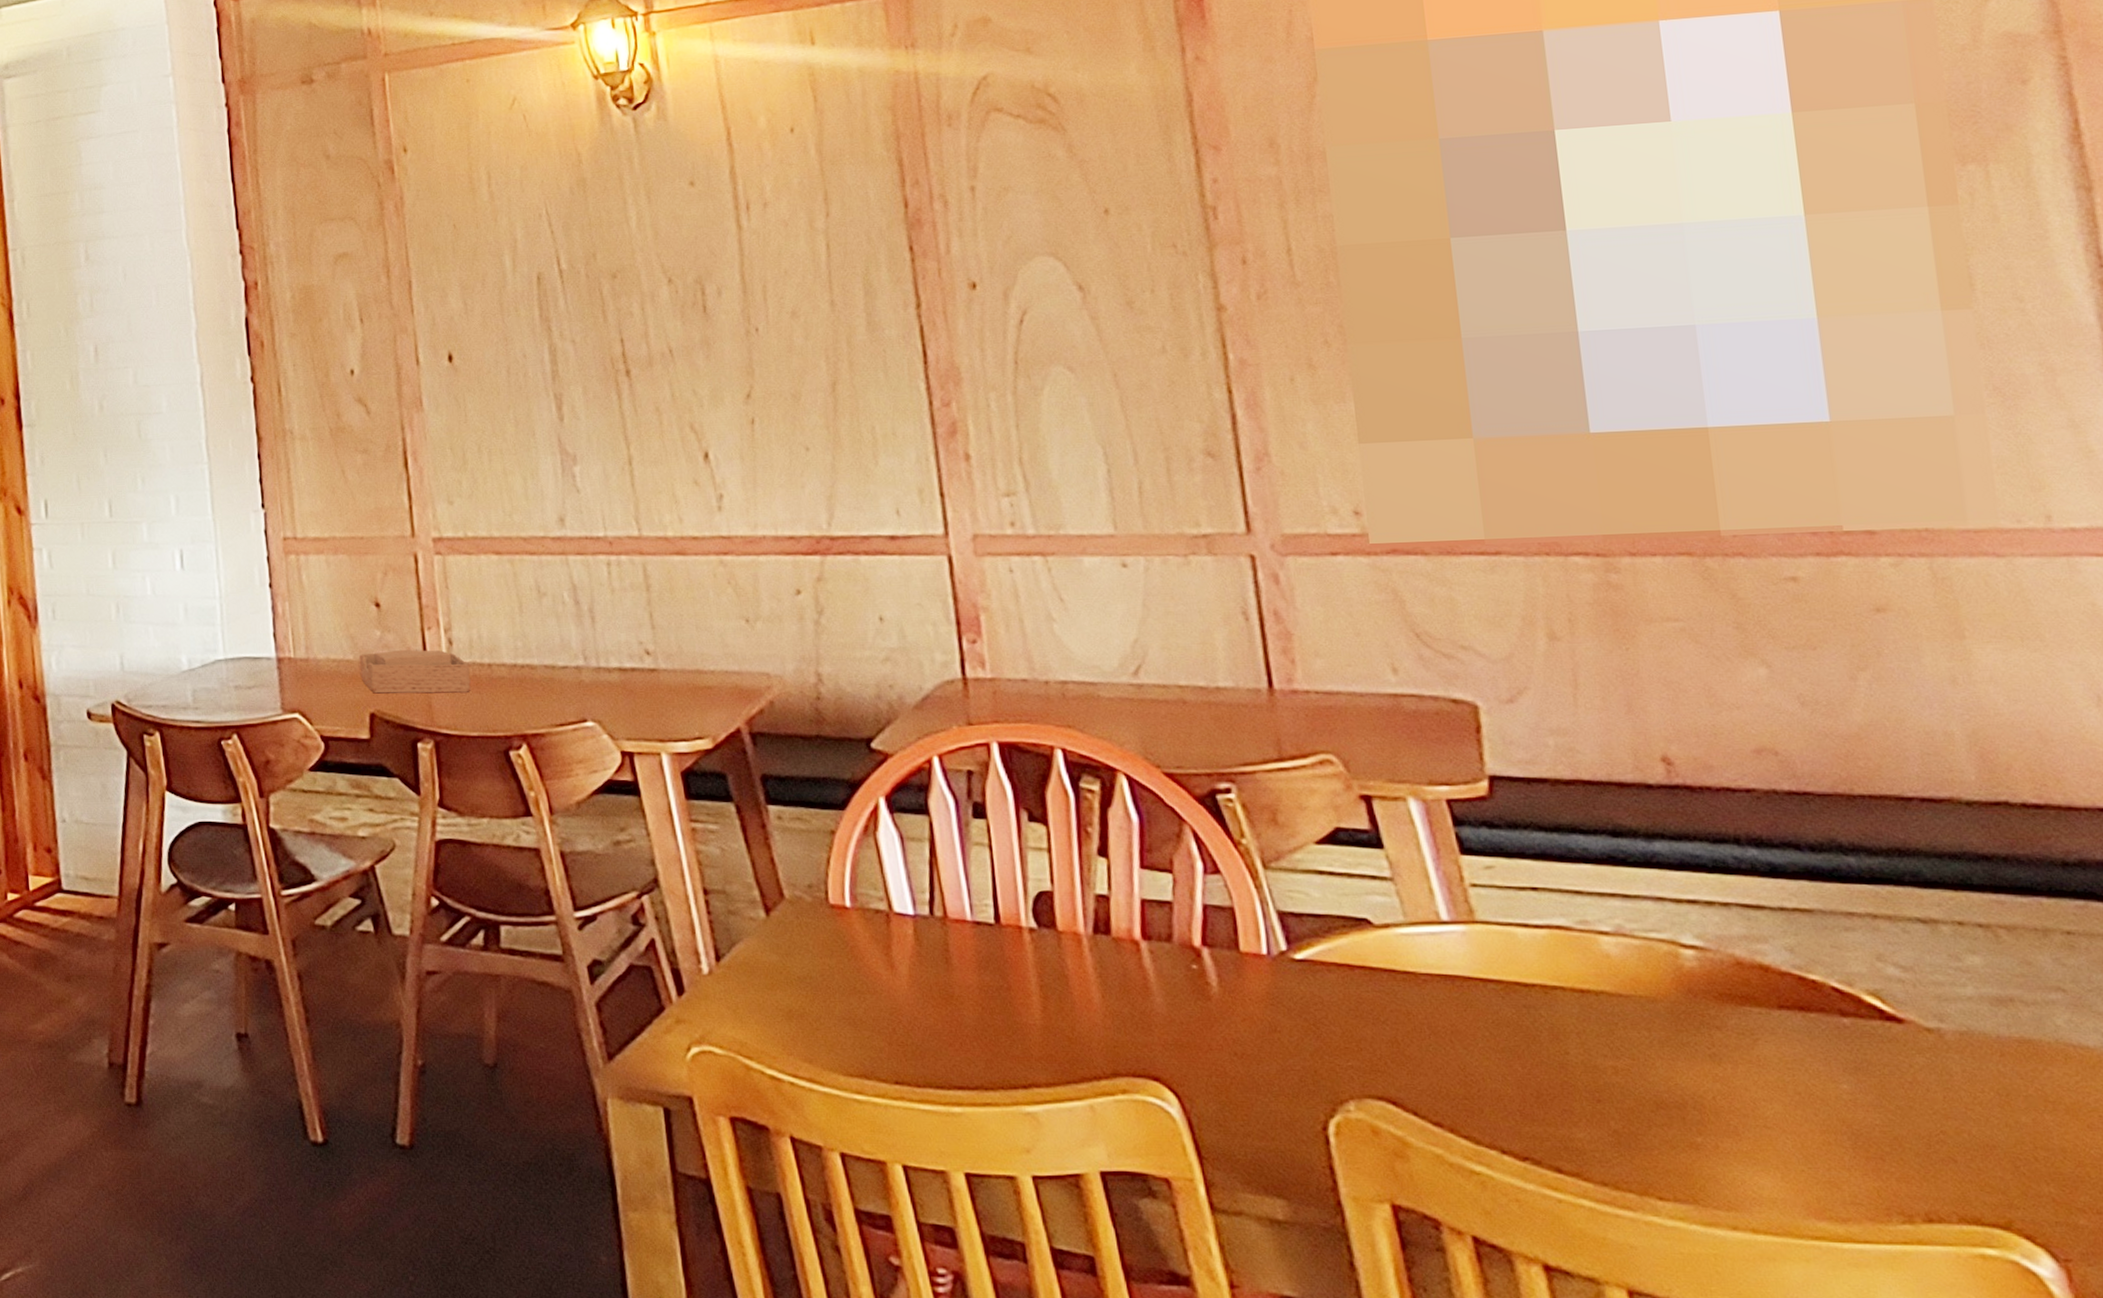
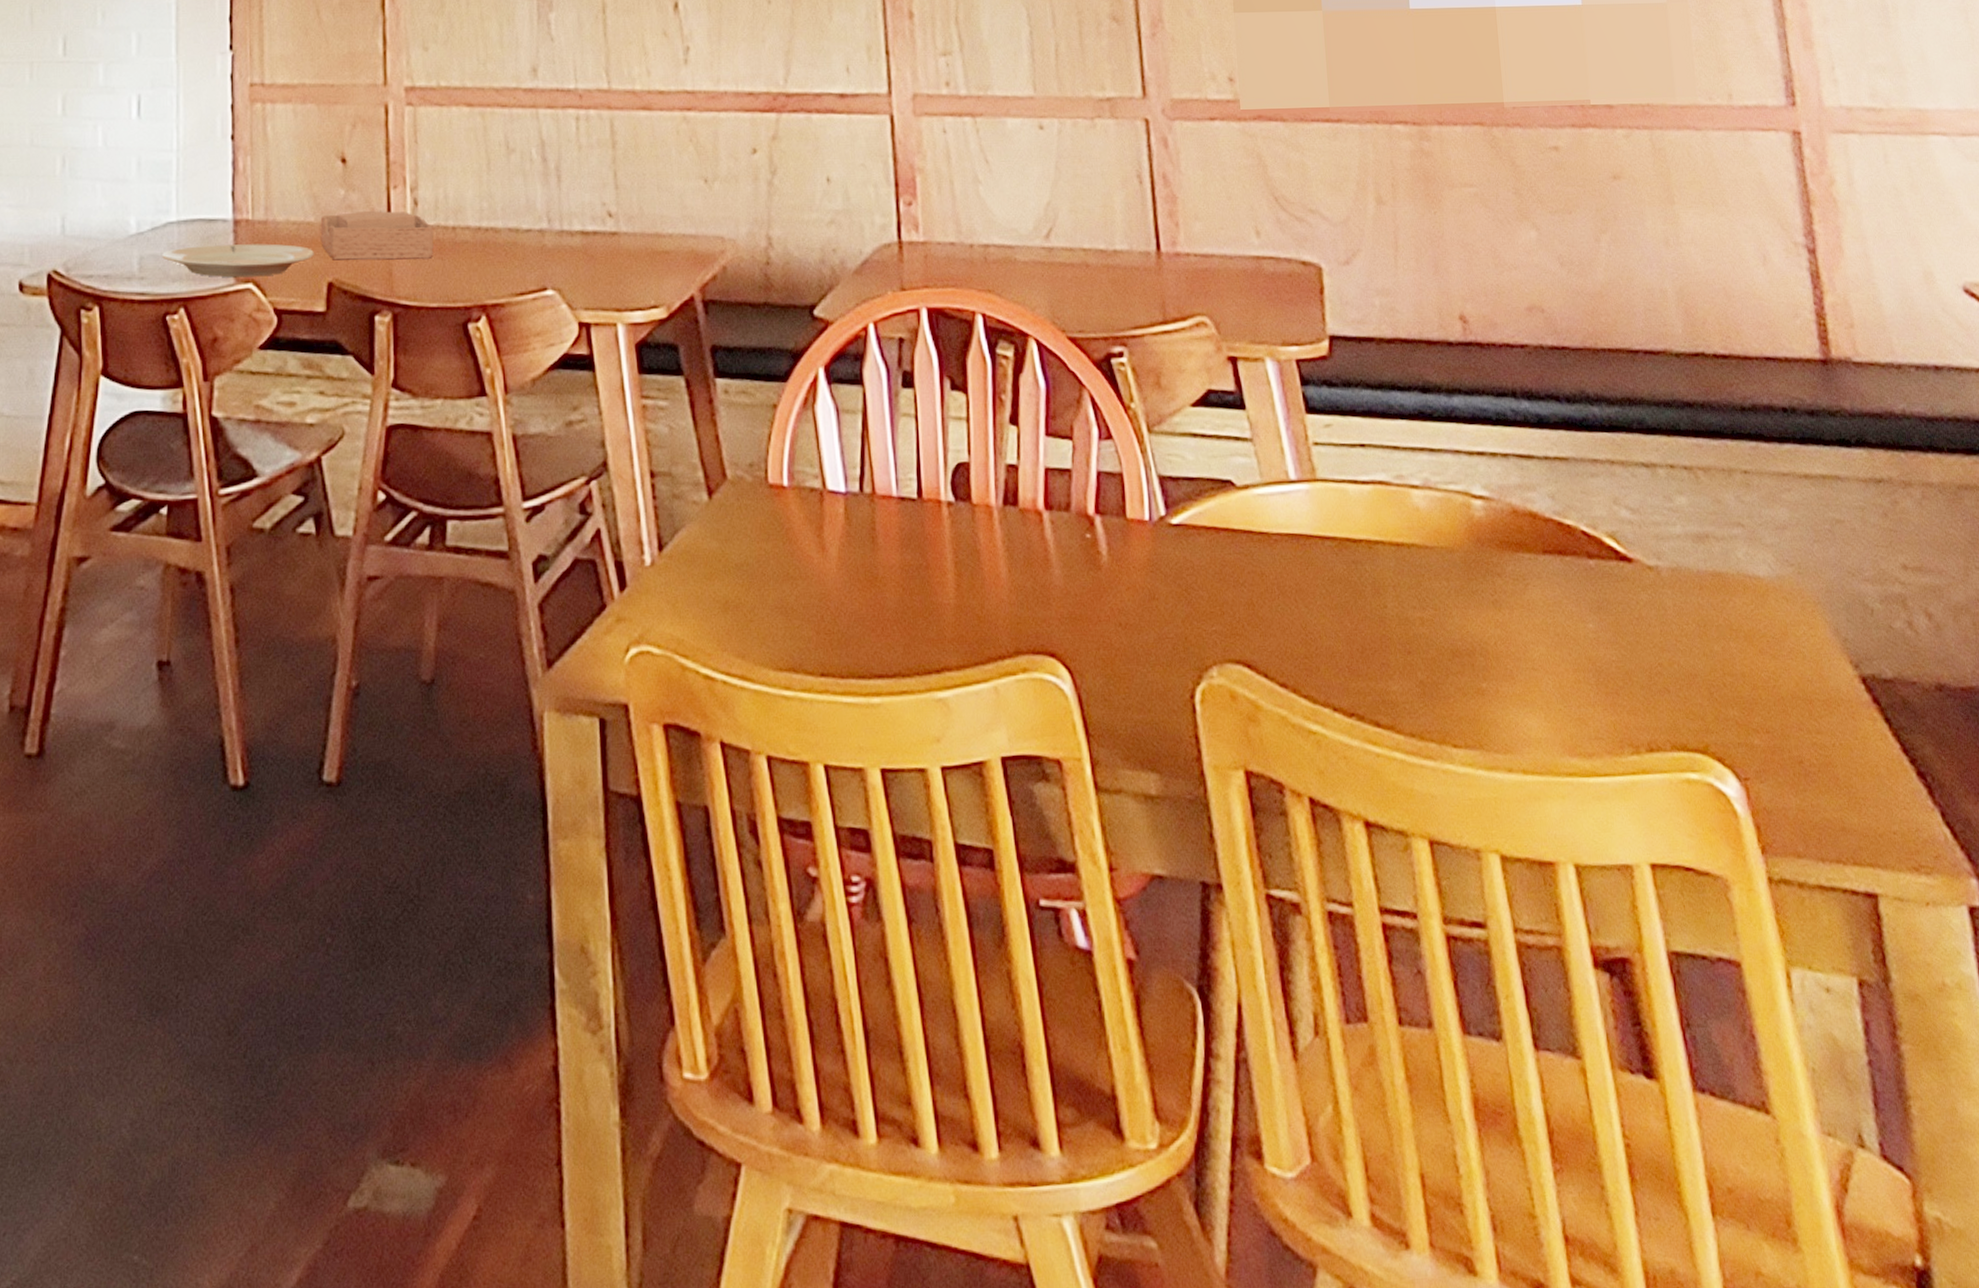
plate: none [213,679,356,708] -> present [162,243,315,278]

